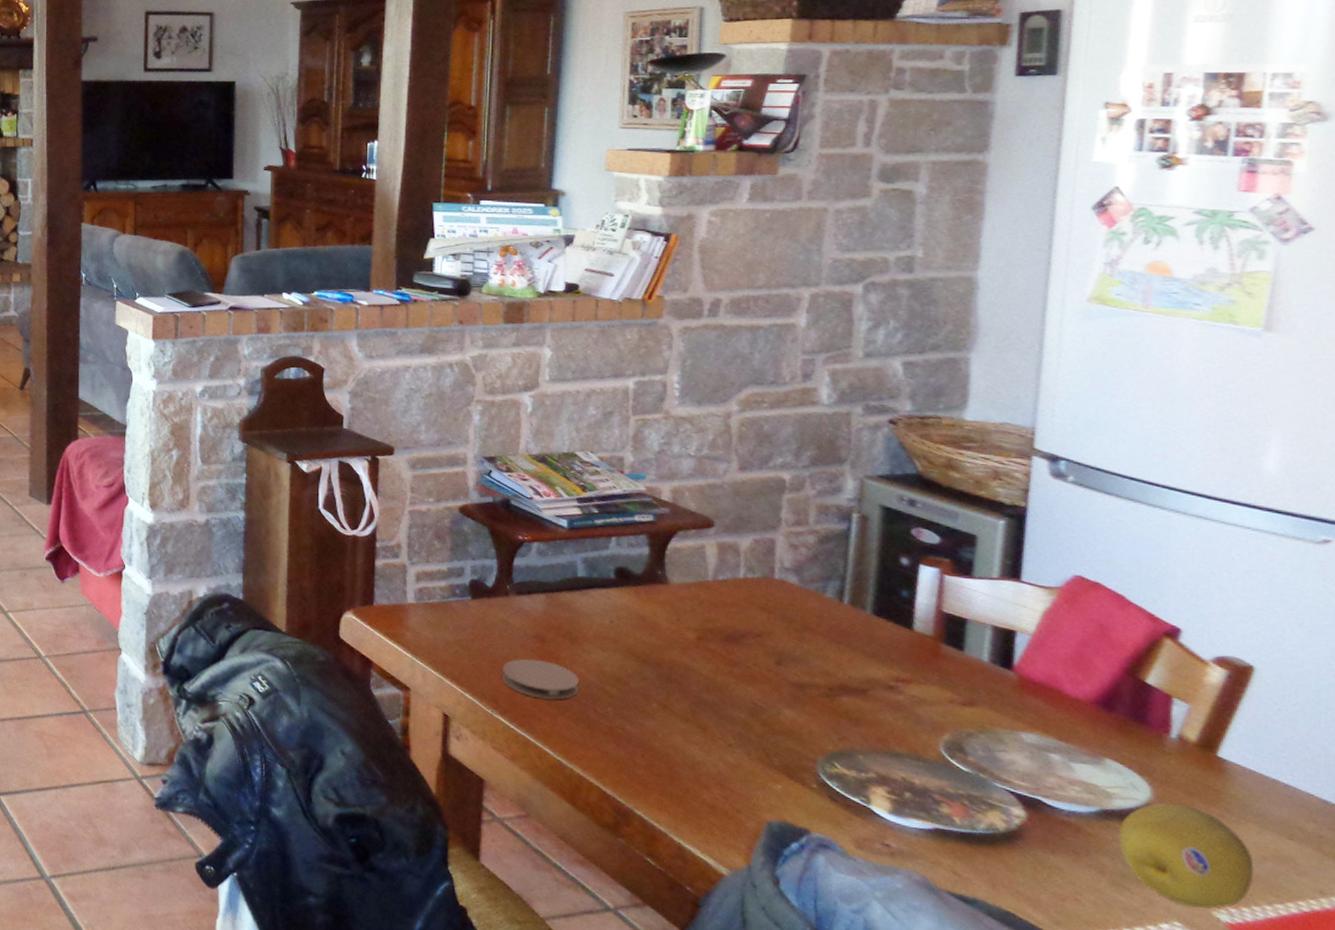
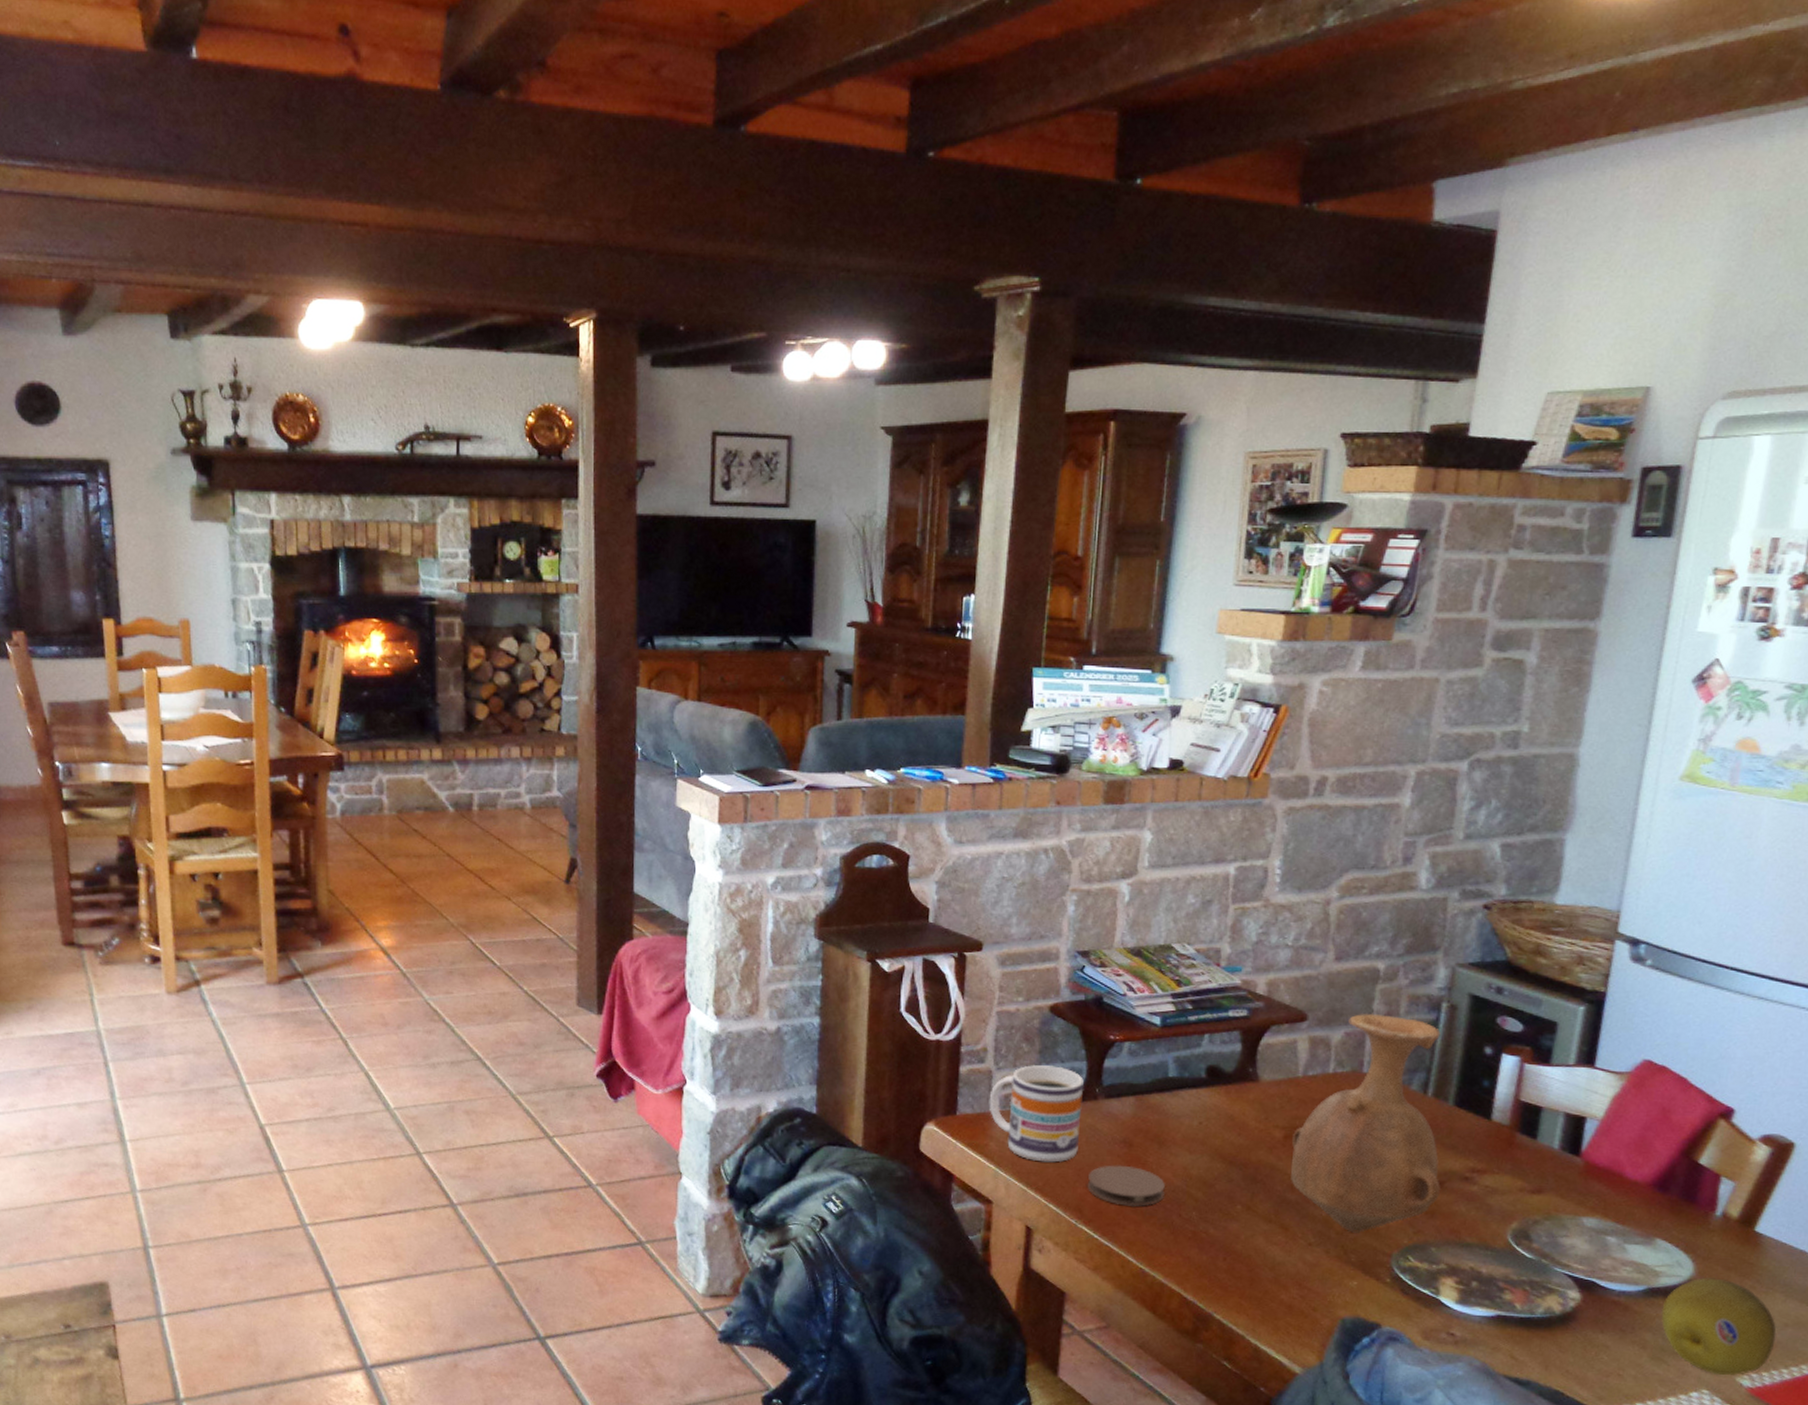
mug: none [404,561,496,654] -> present [989,1065,1085,1163]
vase: none [705,521,865,737] -> present [1290,1013,1441,1233]

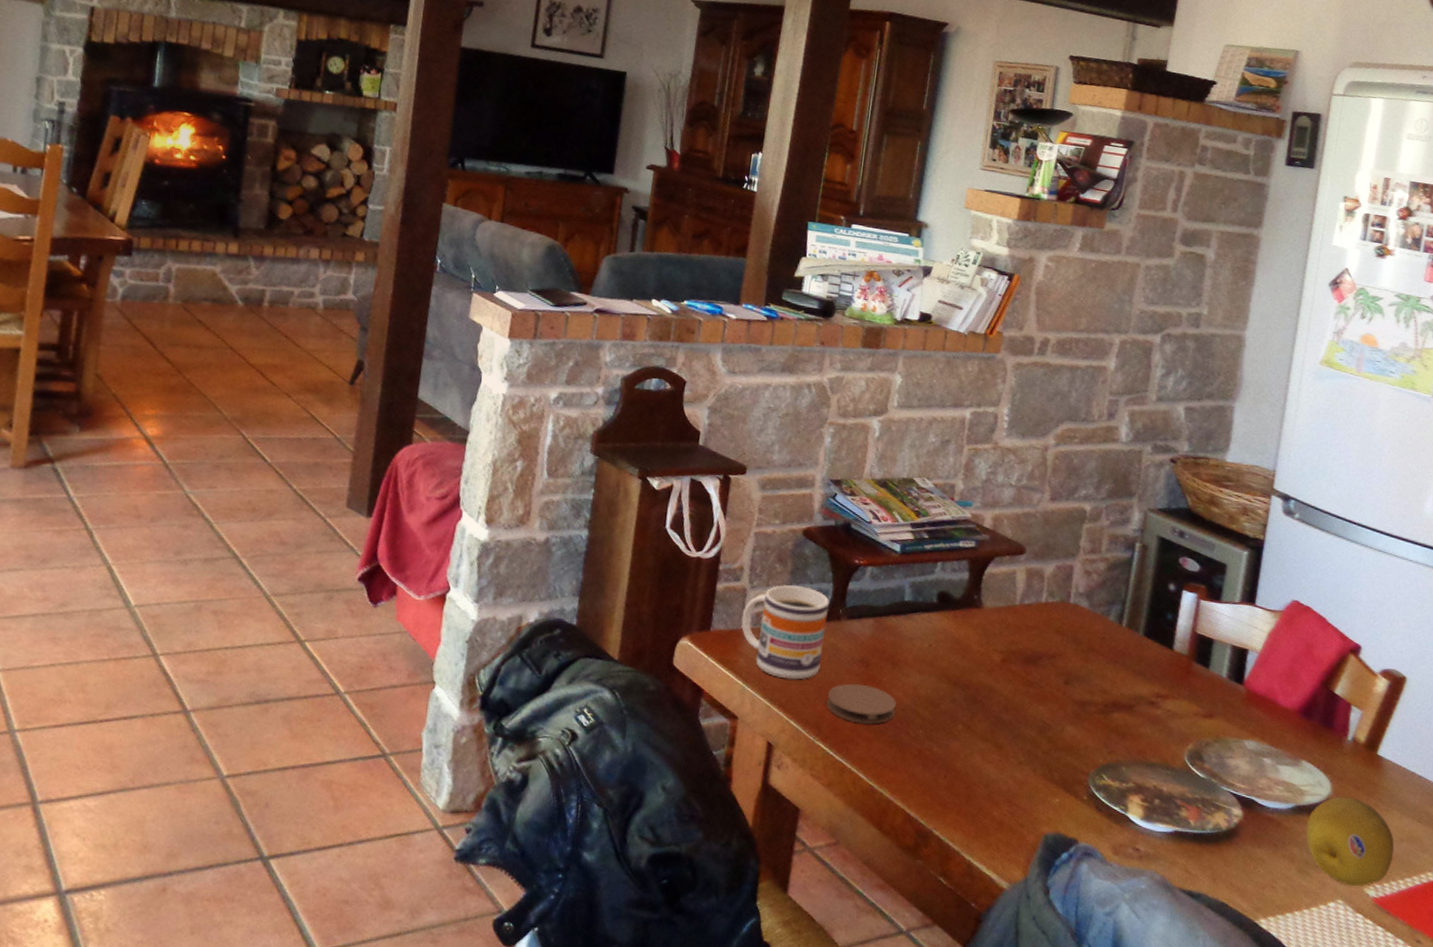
vase: present [1290,1013,1441,1233] -> none [1005,549,1134,752]

